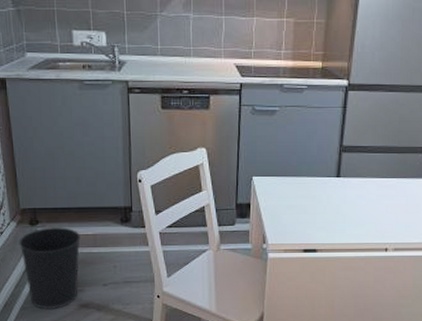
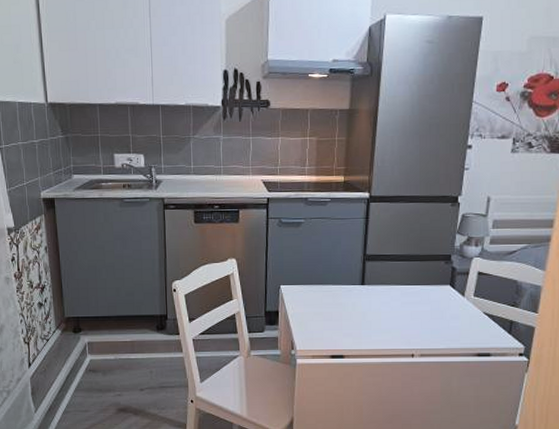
wastebasket: present [19,226,80,309] -> none [63,333,119,413]

